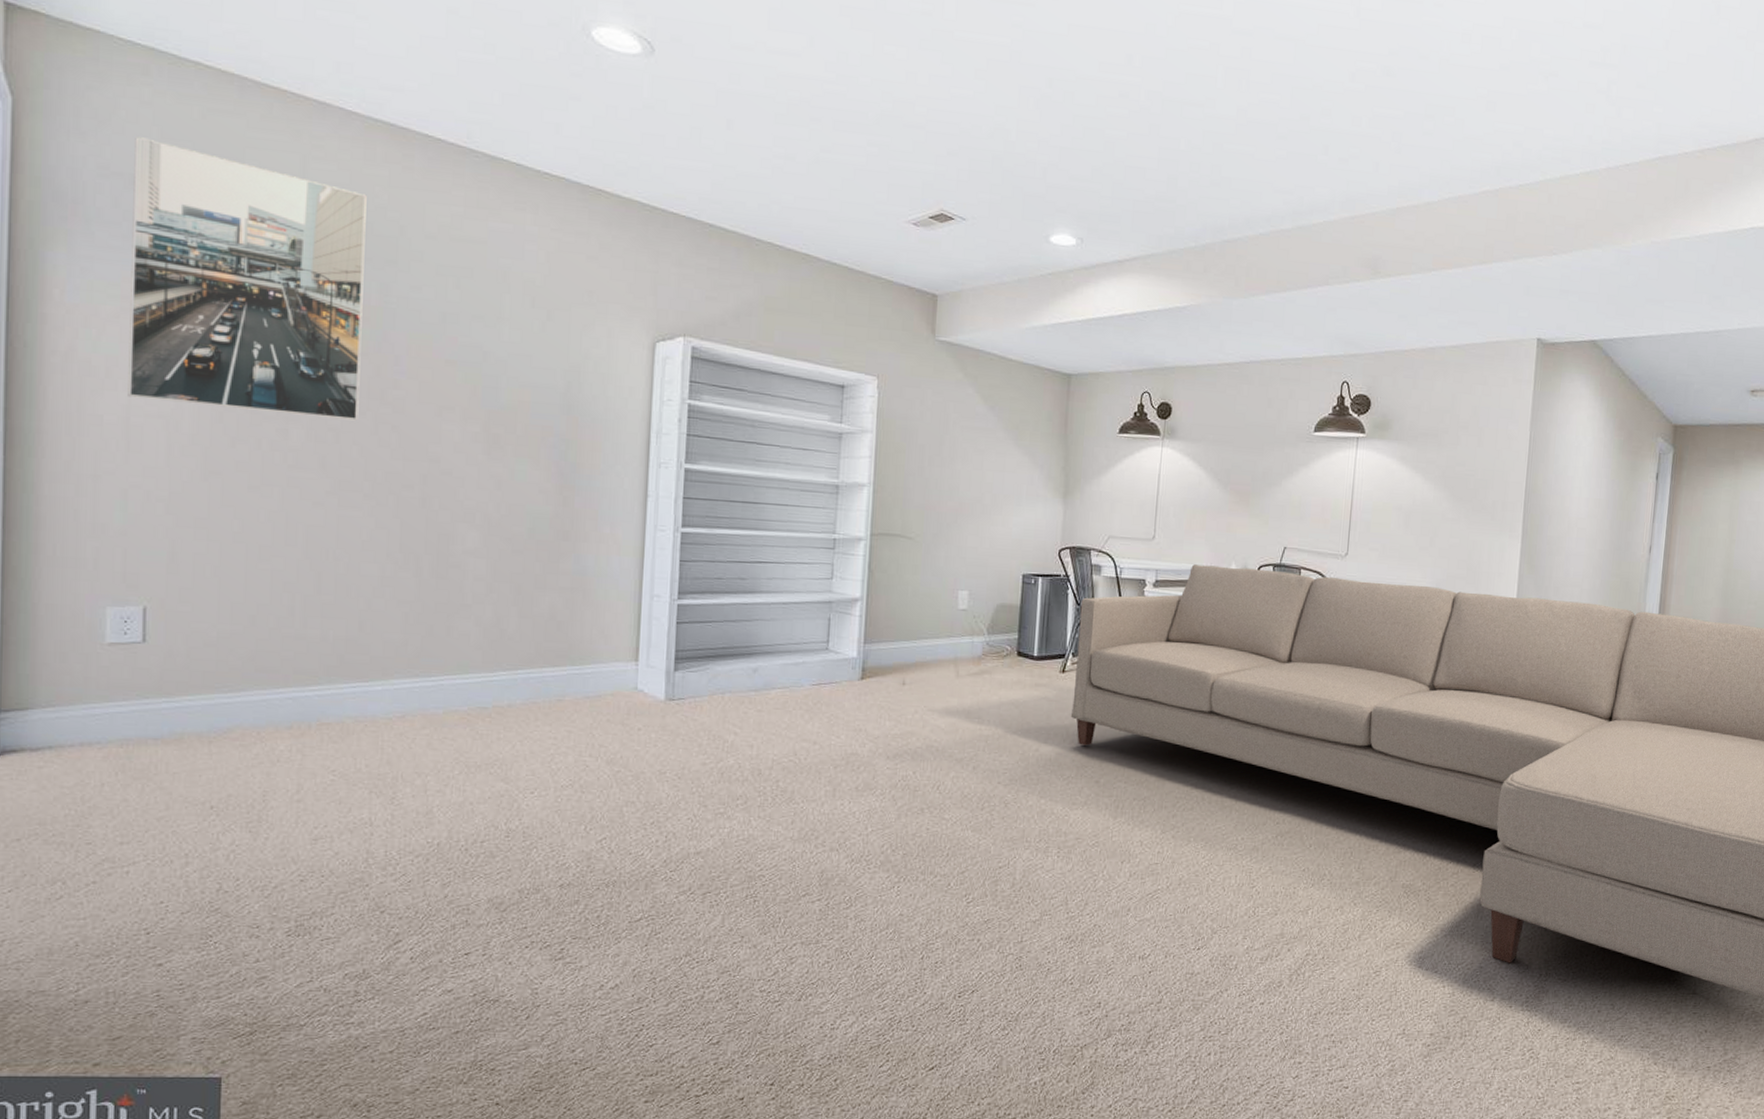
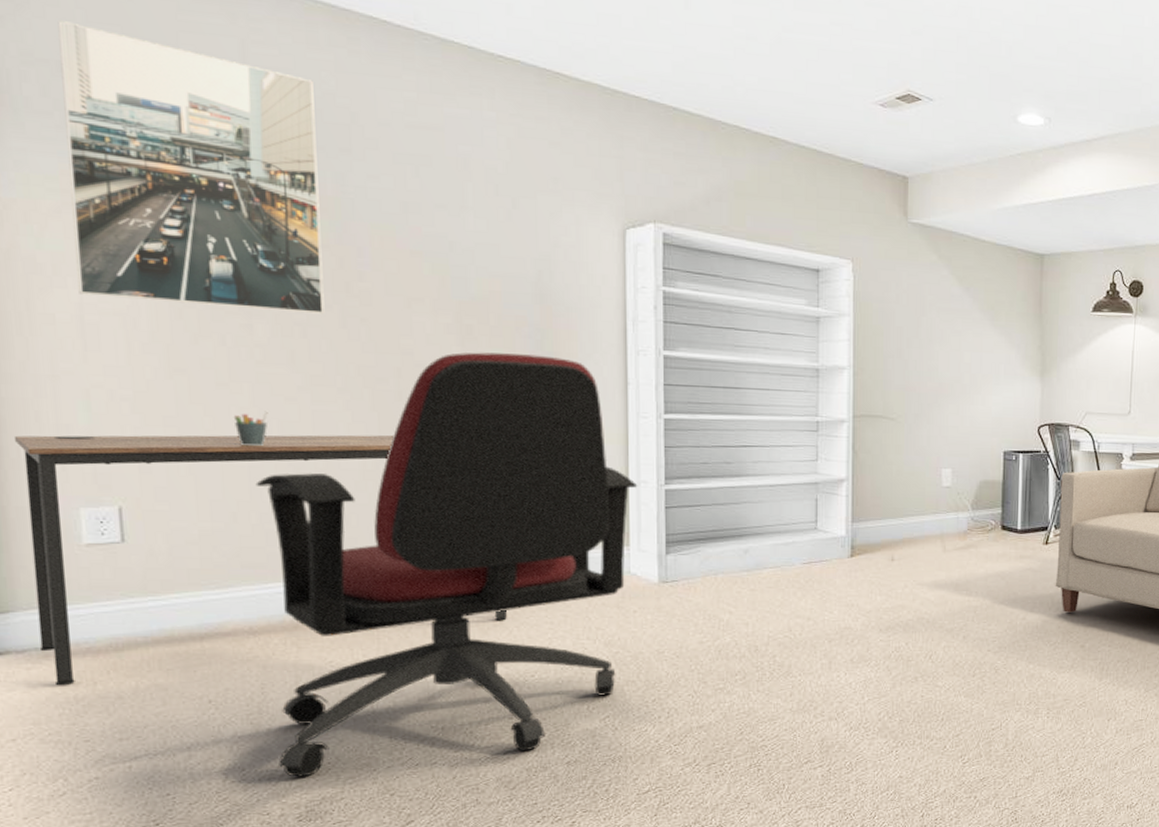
desk: none [51,533,511,786] -> present [13,434,507,686]
pen holder: none [261,515,295,550] -> present [233,411,268,447]
office chair: none [273,461,651,890] -> present [255,352,638,777]

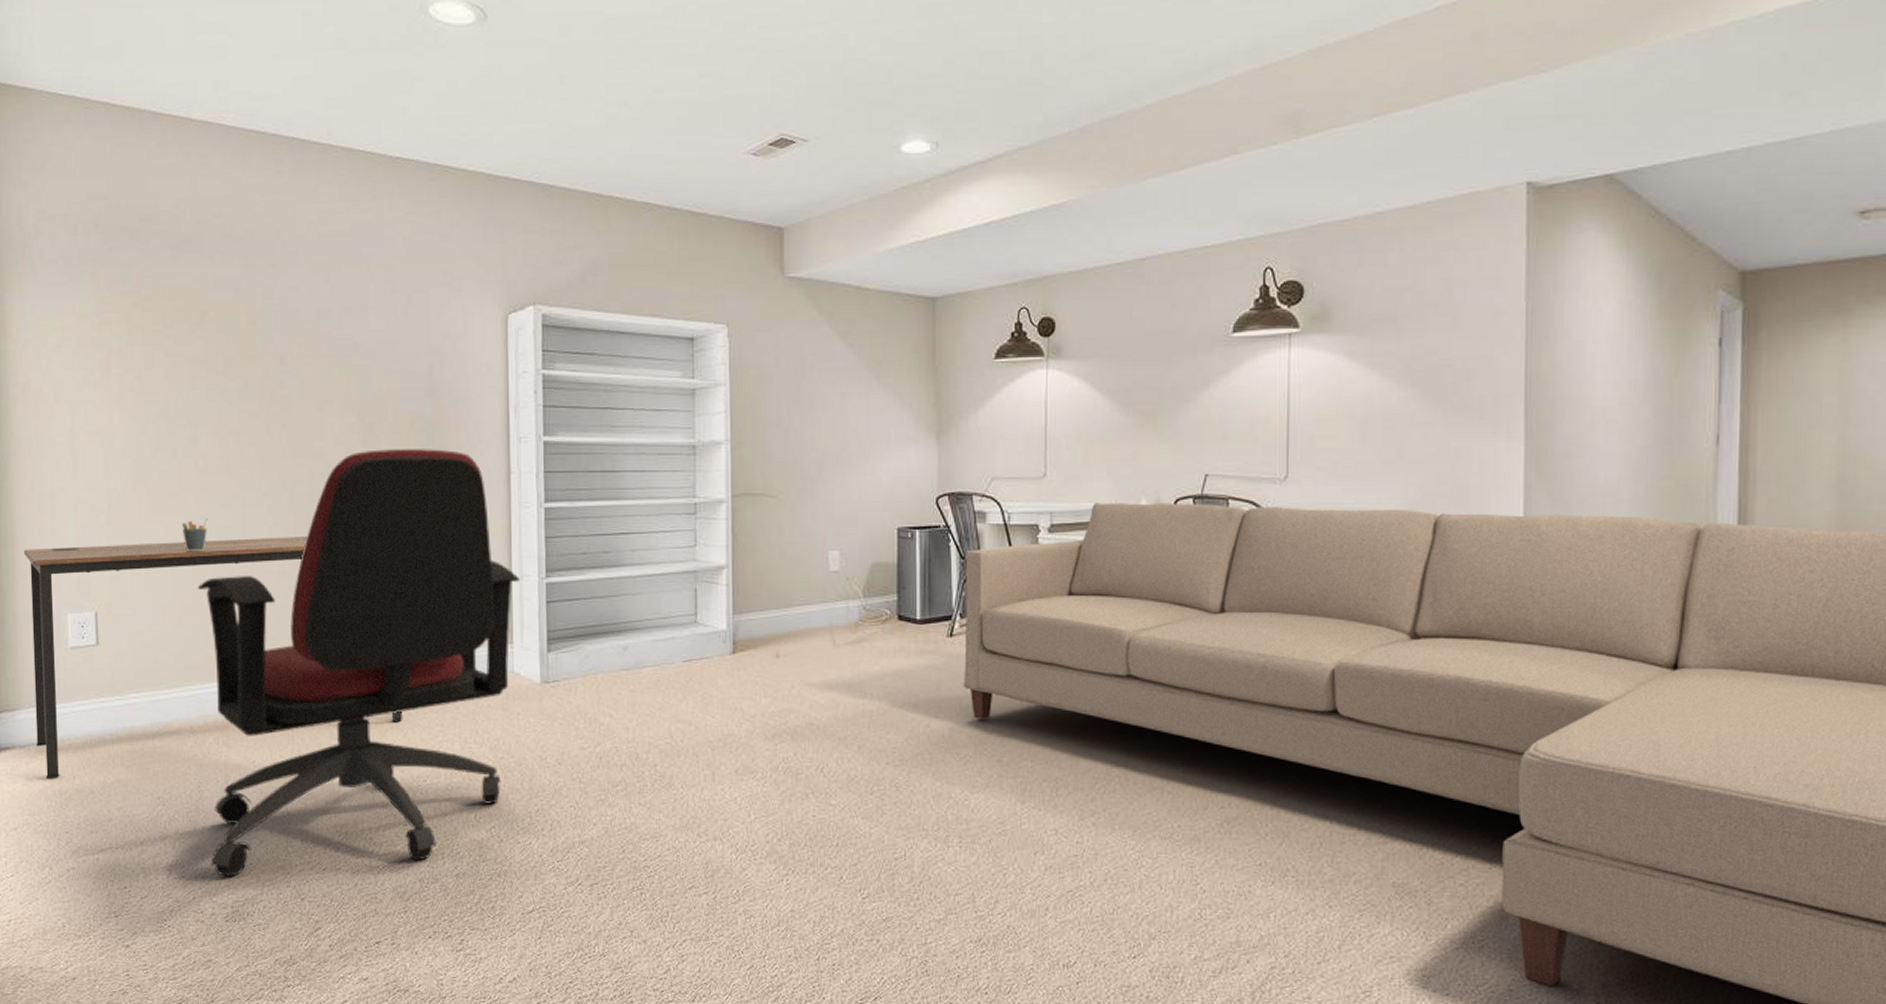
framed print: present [57,20,325,314] -> none [63,179,253,423]

